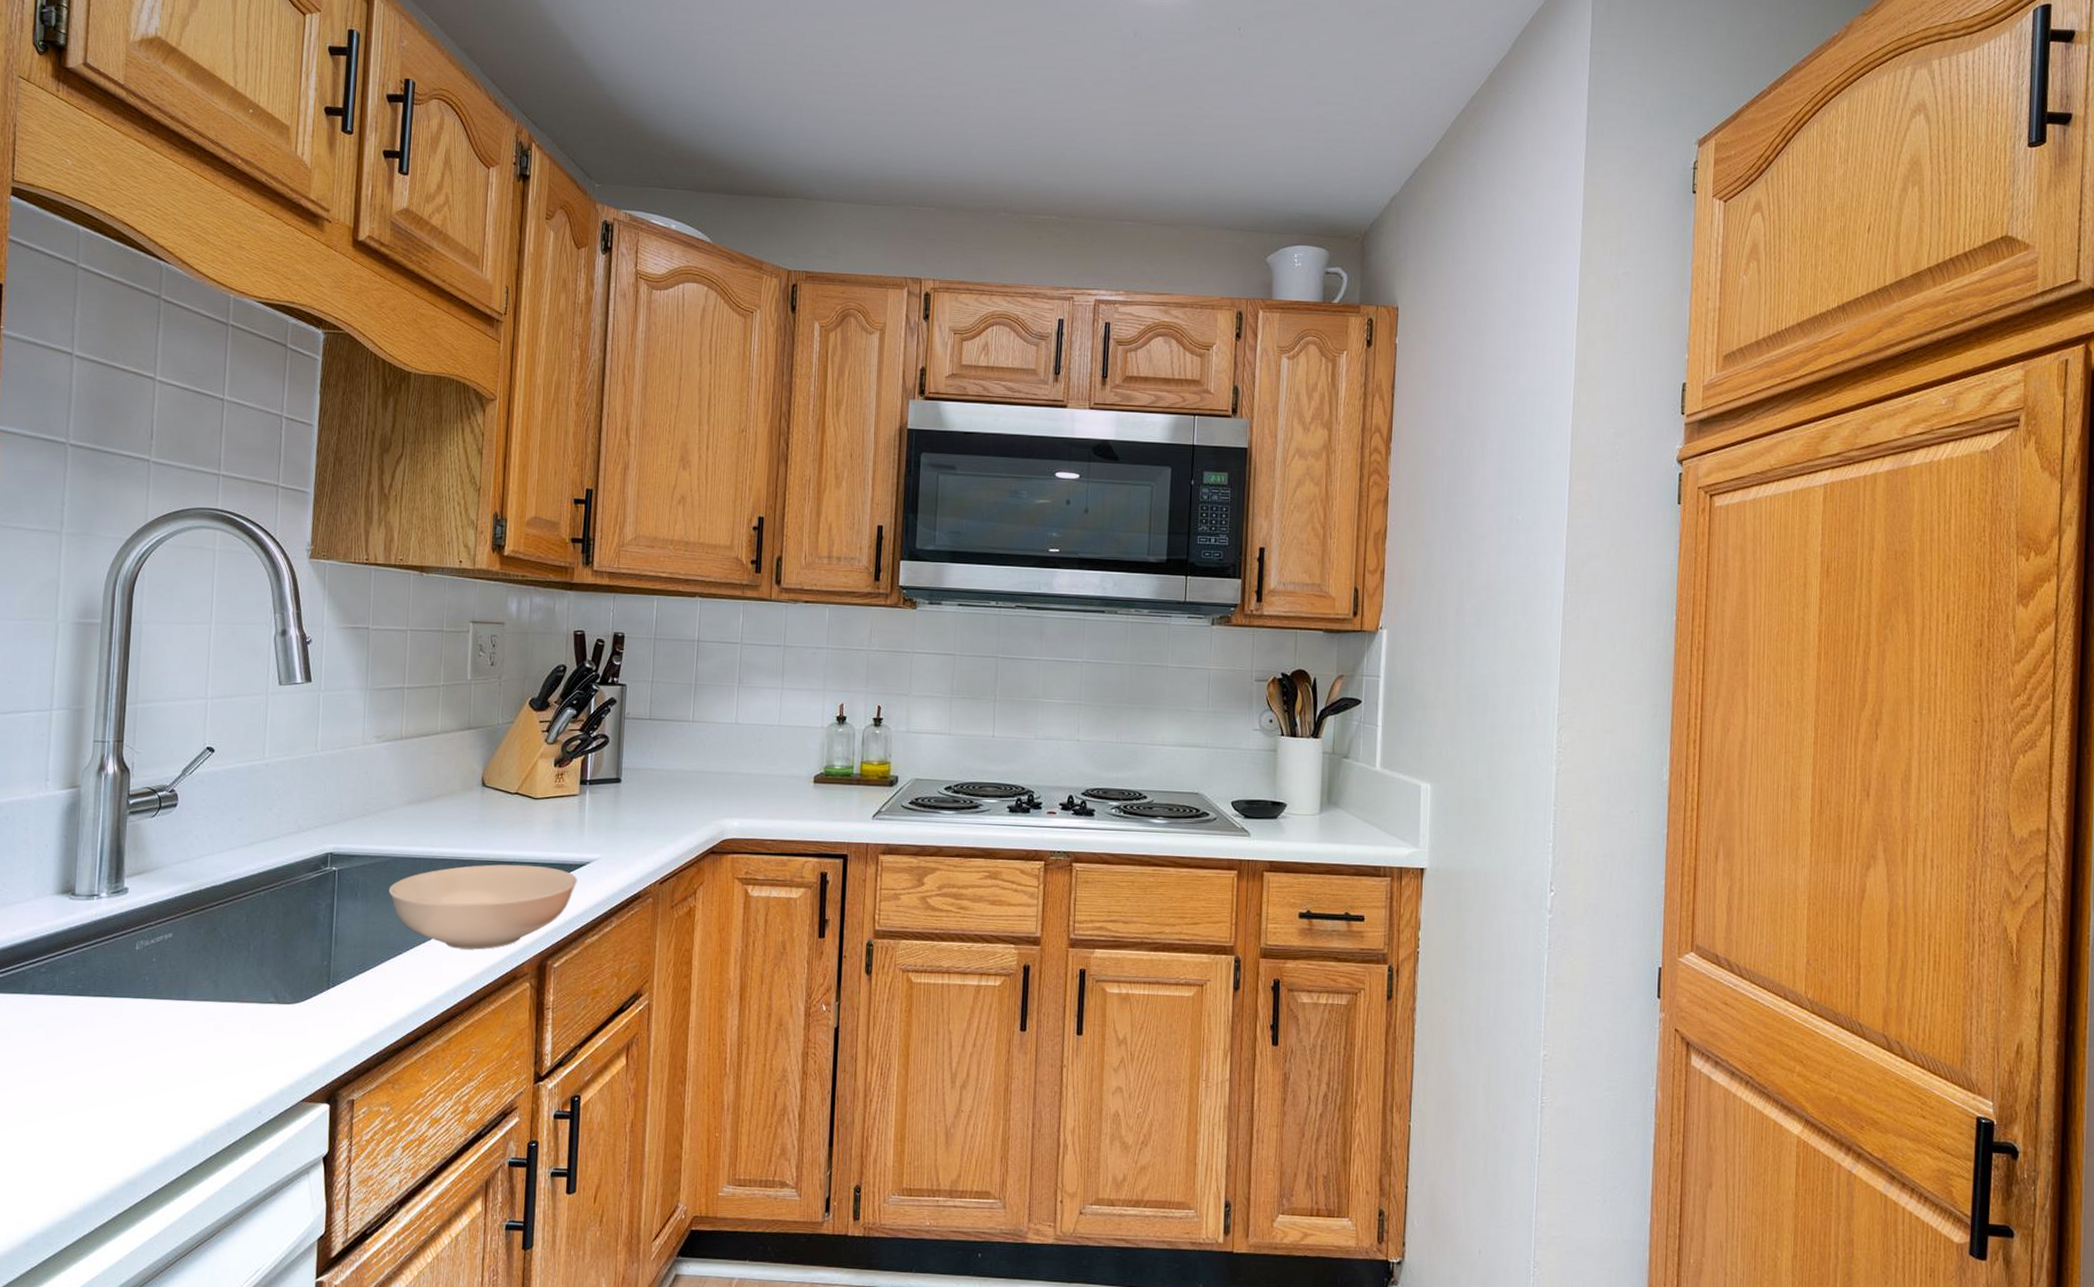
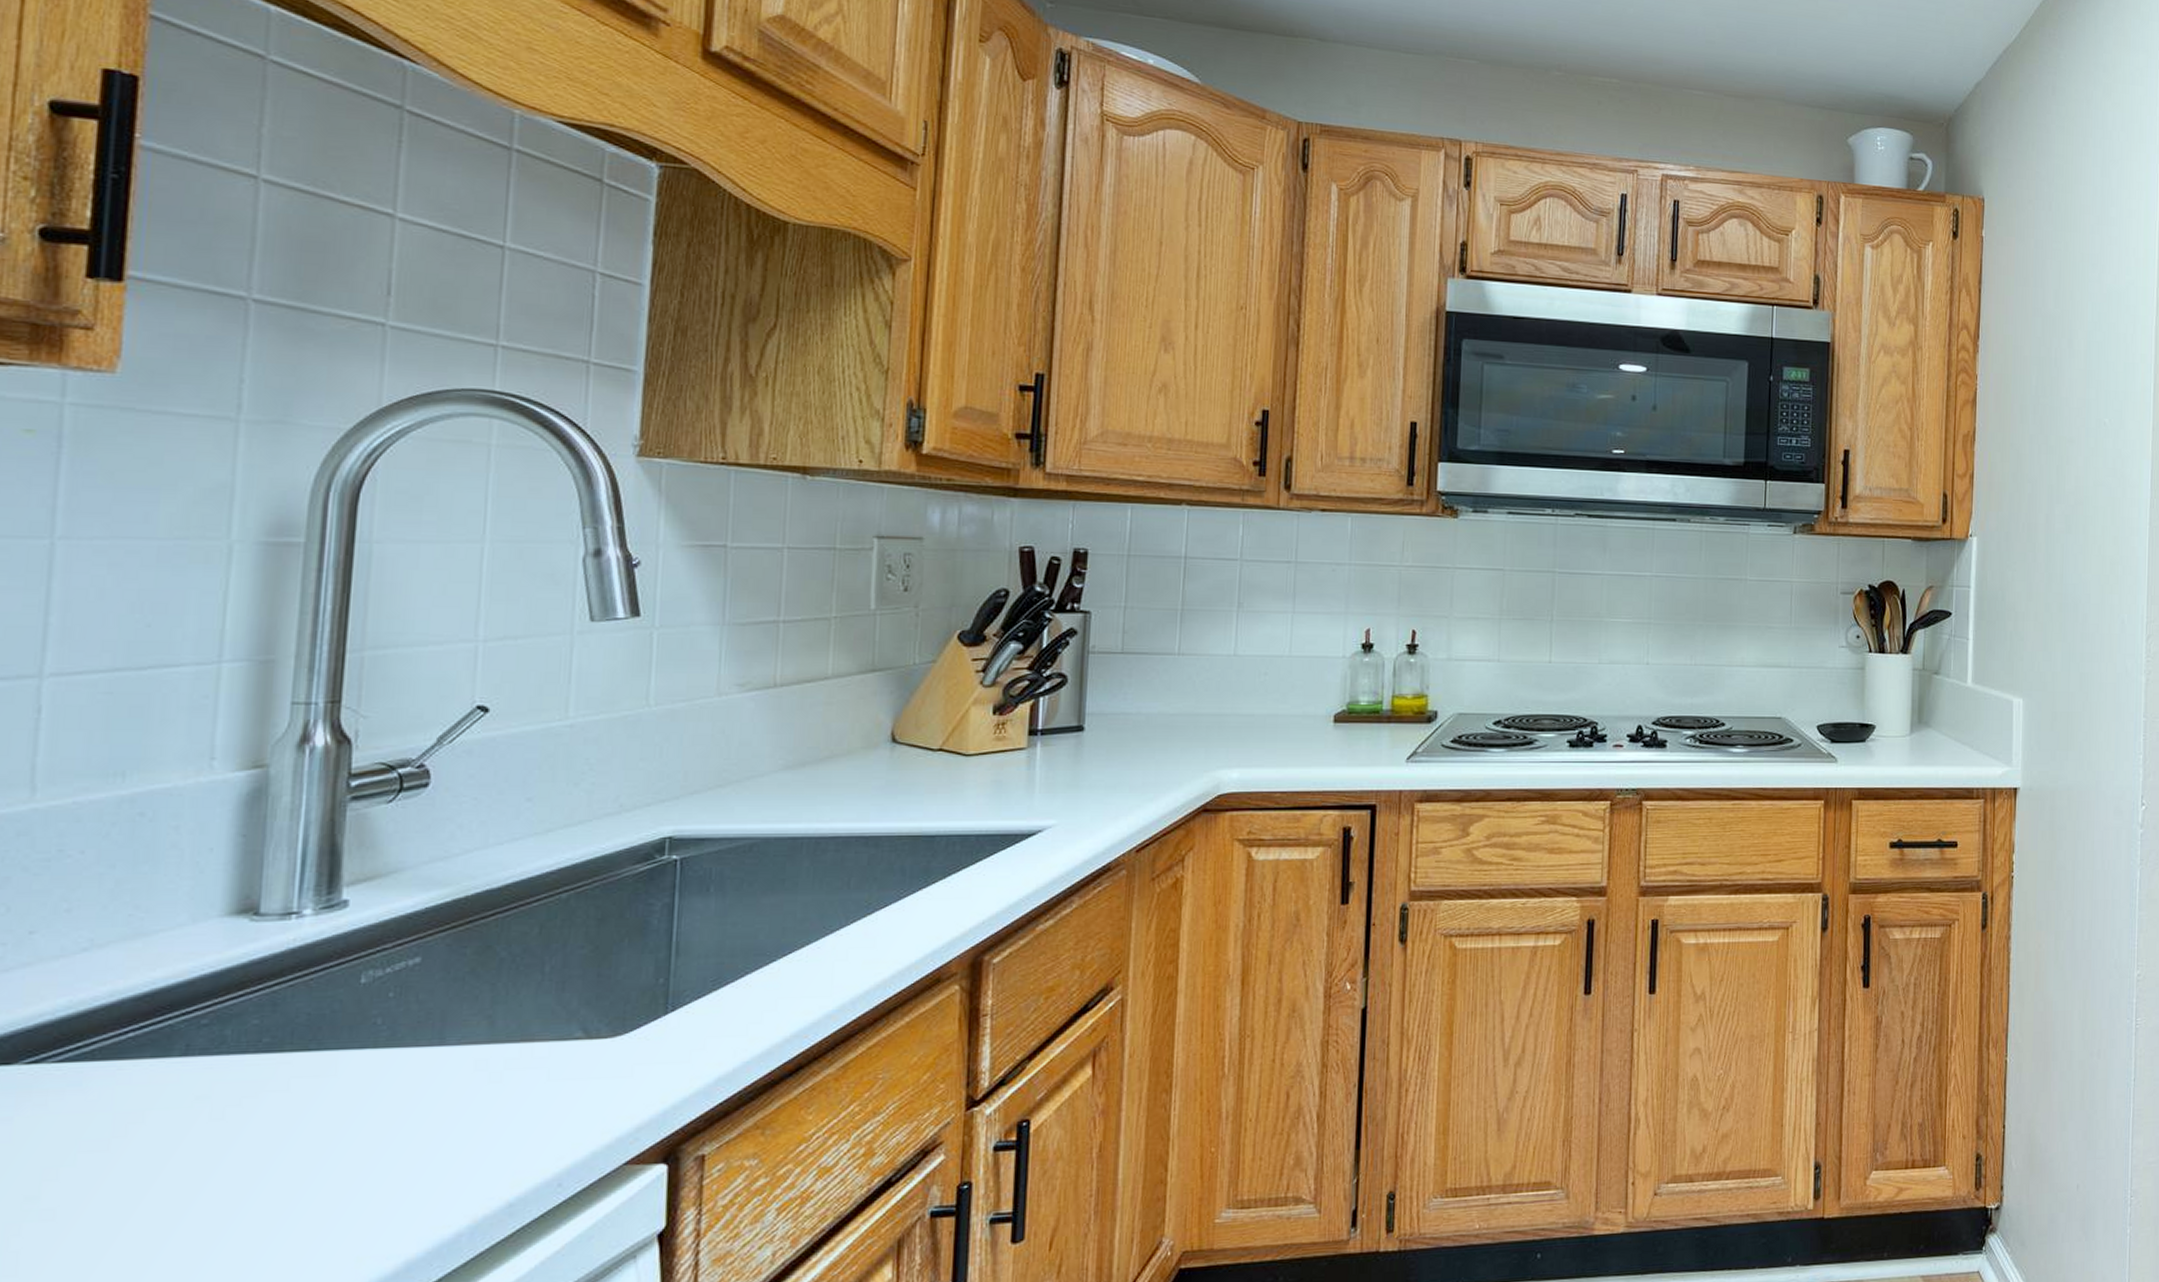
bowl: present [388,864,577,950] -> none [756,838,1025,949]

